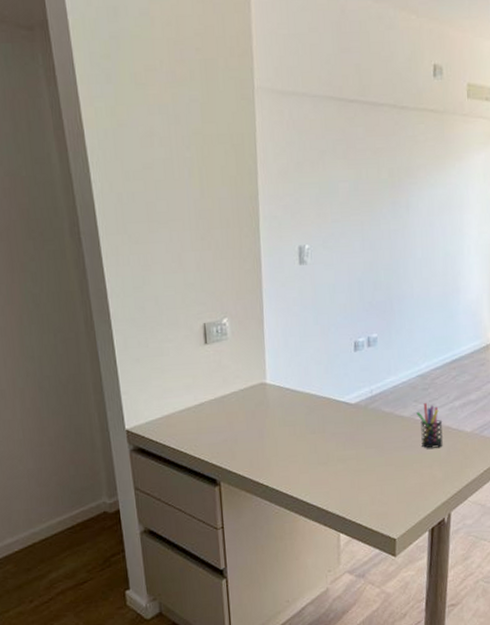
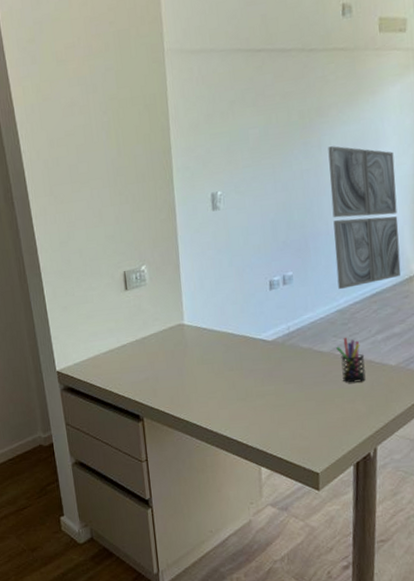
wall art: none [415,208,479,354] -> present [328,146,402,289]

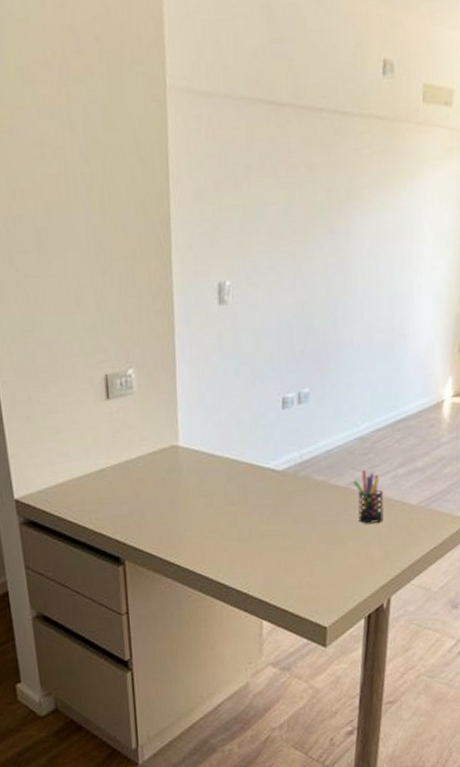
wall art: present [328,146,402,289] -> none [357,238,430,412]

